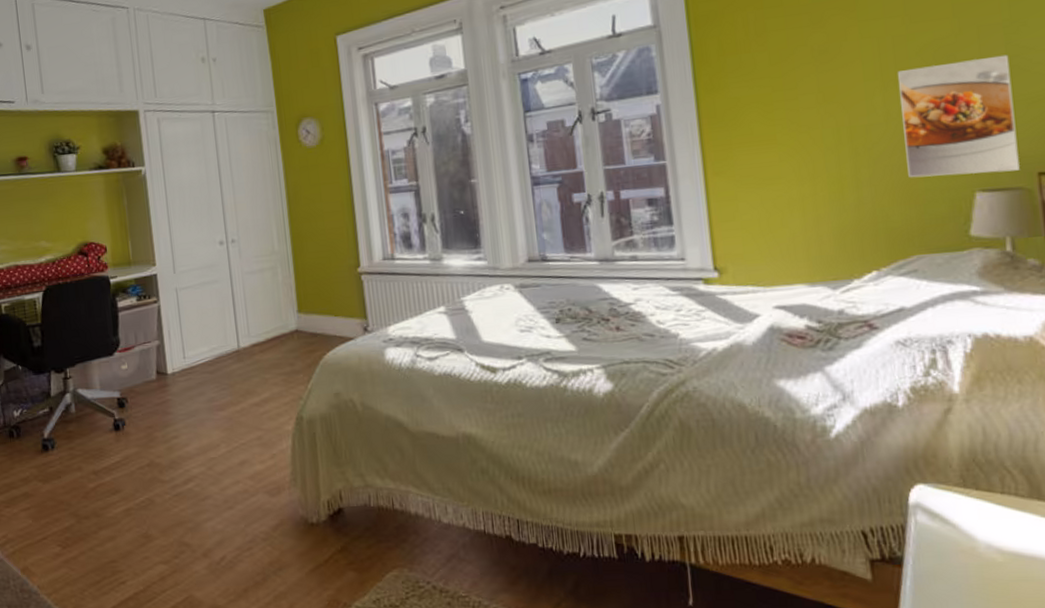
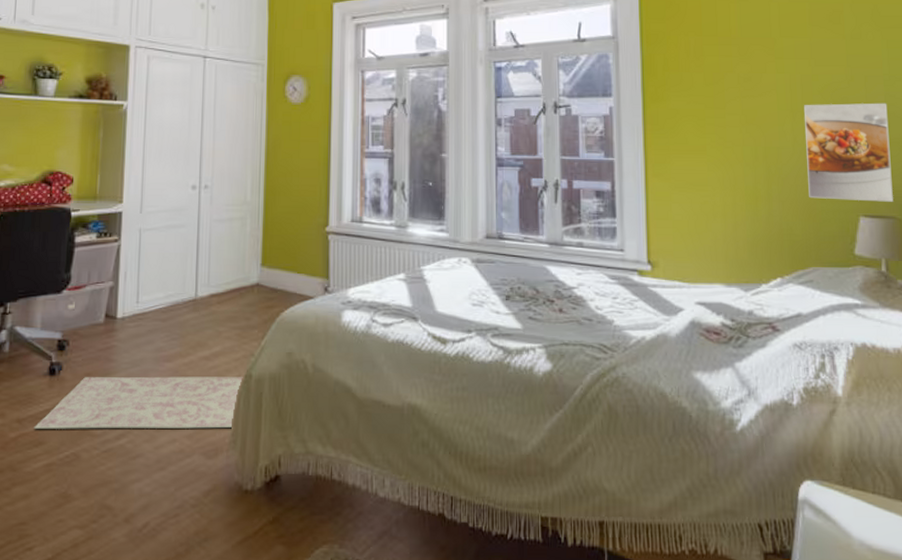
rug: none [109,419,295,479] -> present [34,376,243,429]

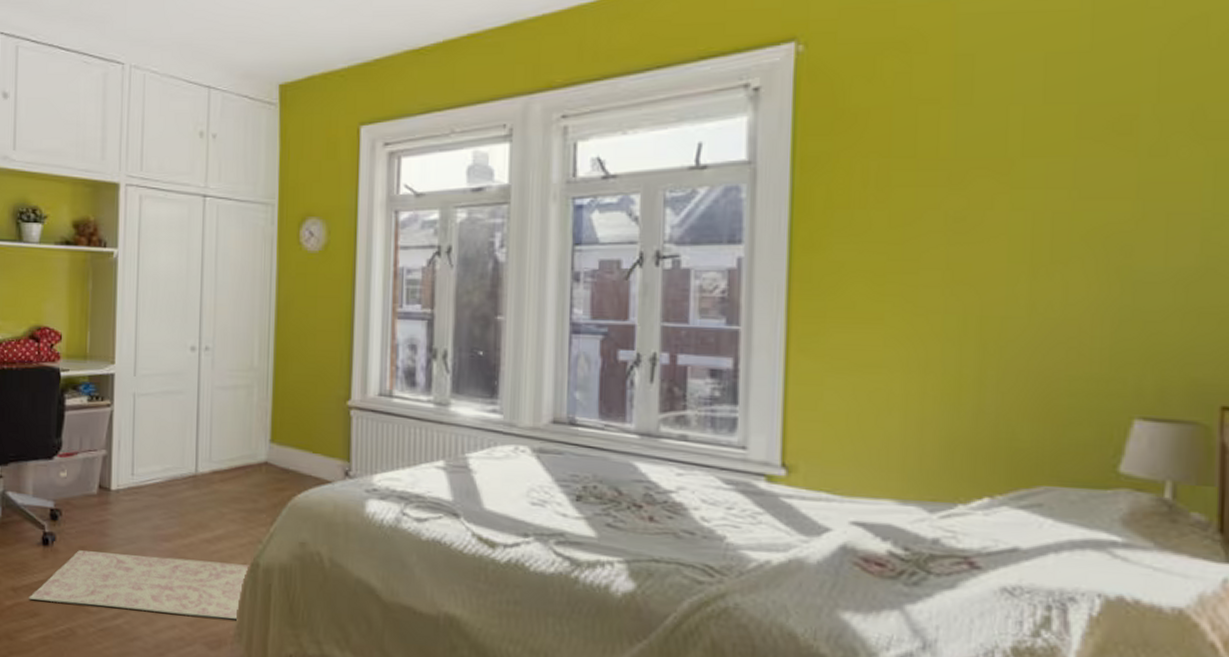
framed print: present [804,103,893,202] -> none [1048,253,1204,400]

